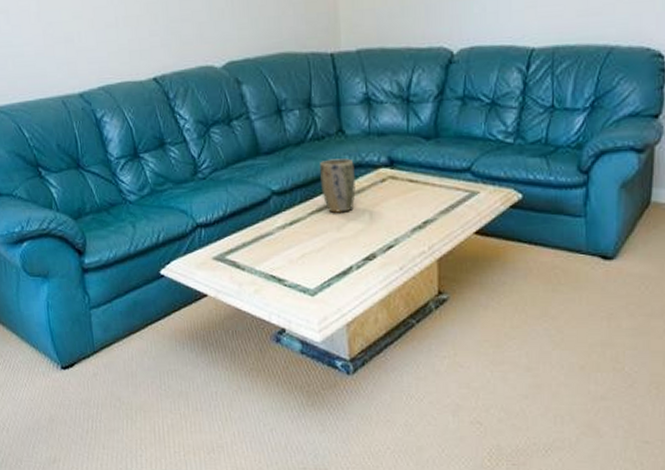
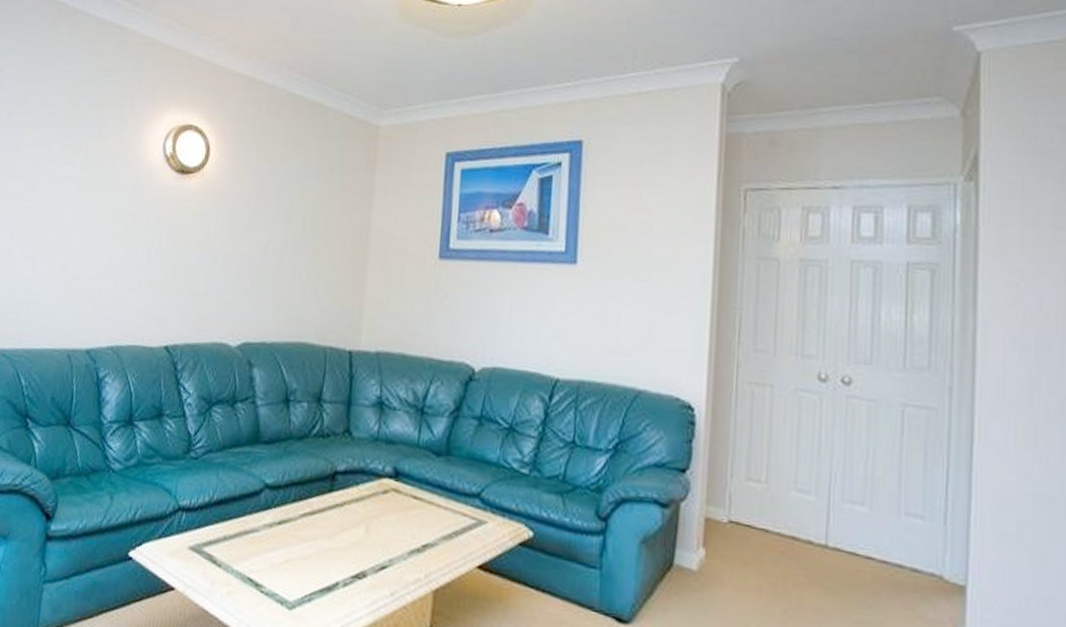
plant pot: present [319,158,356,213] -> none [318,459,357,520]

